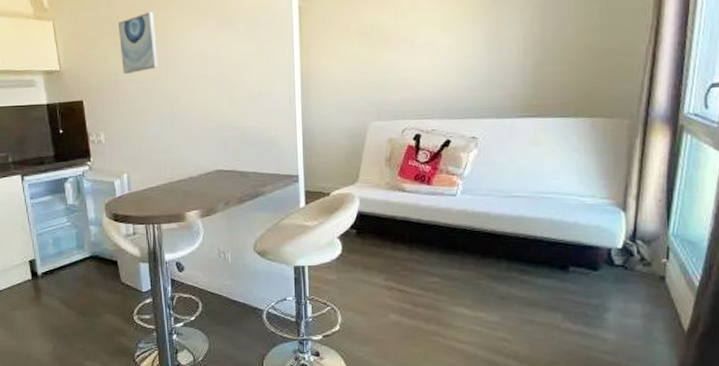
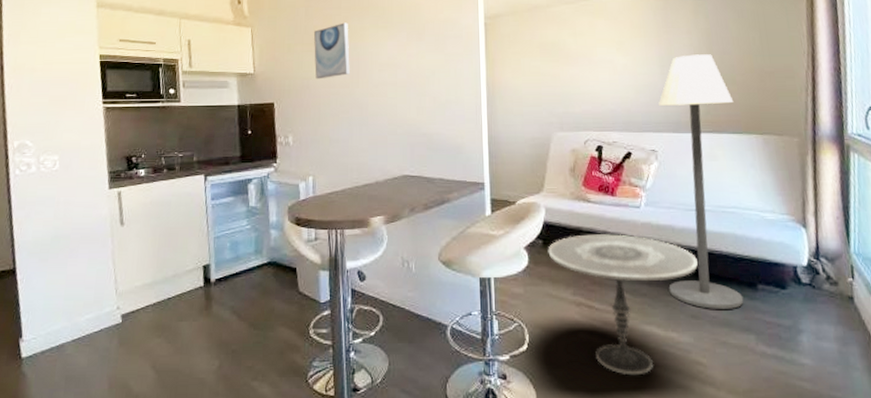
side table: none [361,222,511,351] -> present [548,234,698,376]
floor lamp: none [480,32,564,291] -> present [658,54,744,309]

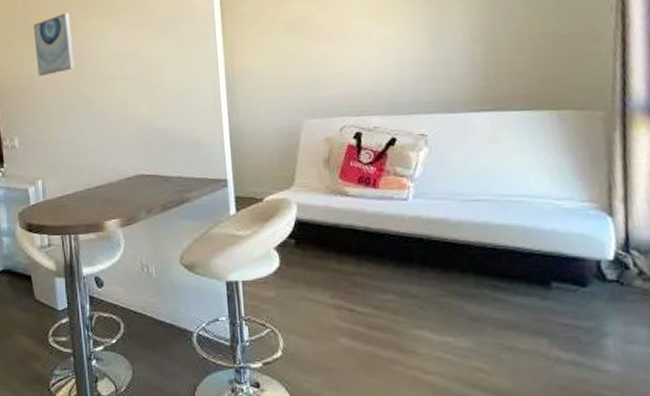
side table: present [548,234,698,376] -> none [301,230,478,384]
floor lamp: present [658,54,744,309] -> none [427,19,535,311]

